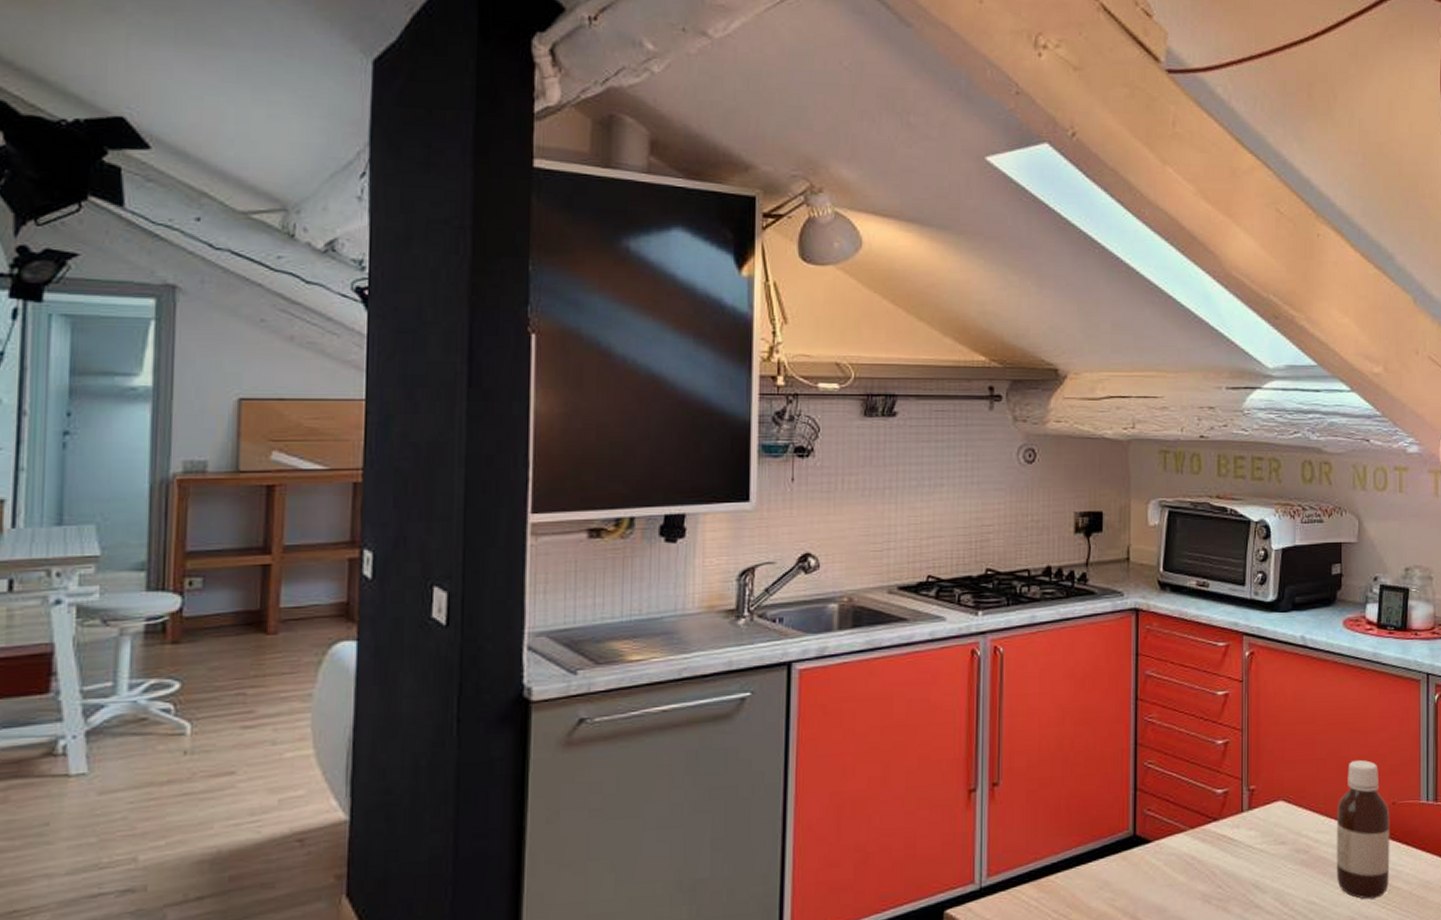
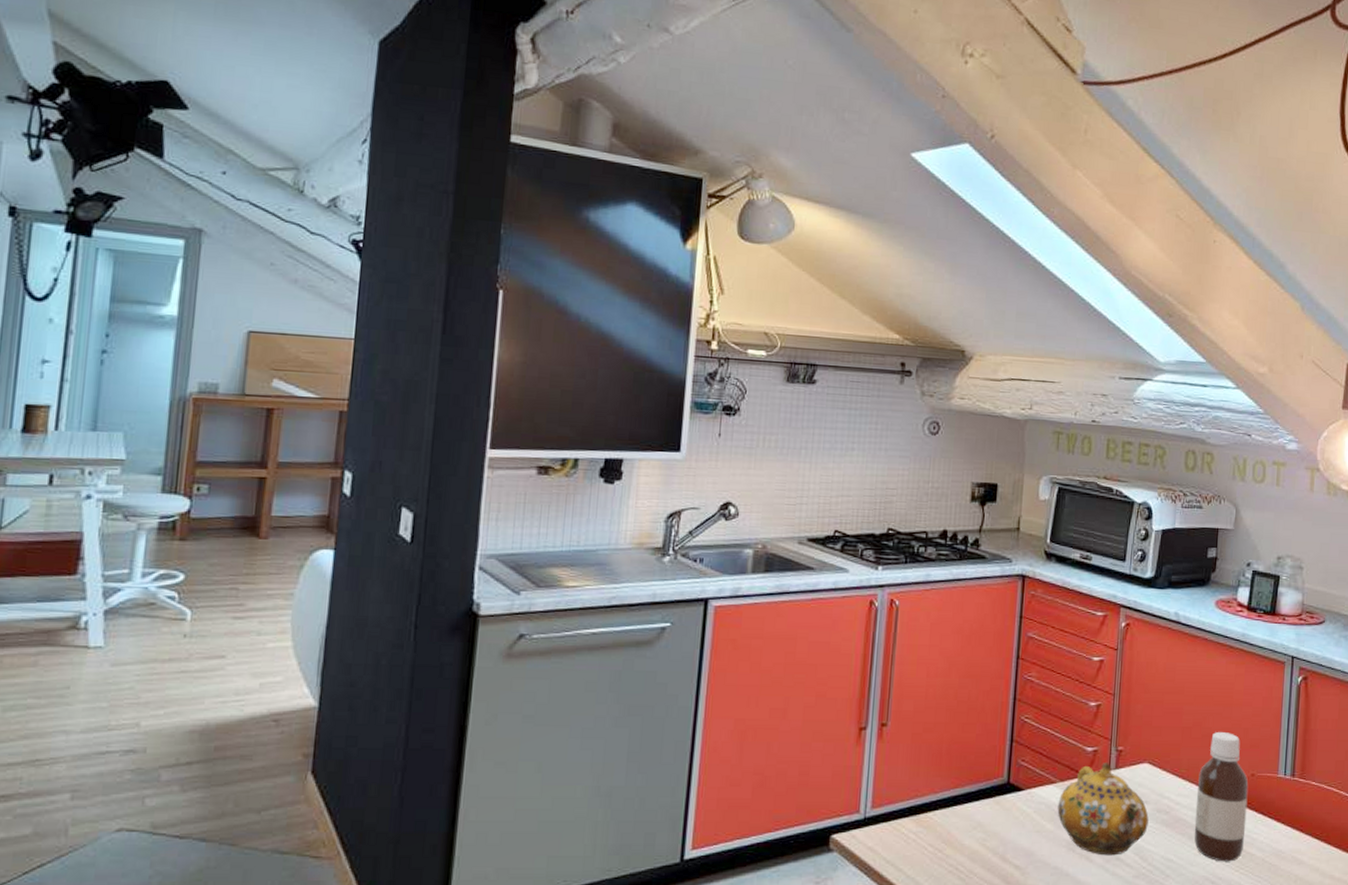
teapot: none [1189,804,1287,905] -> present [1057,763,1149,856]

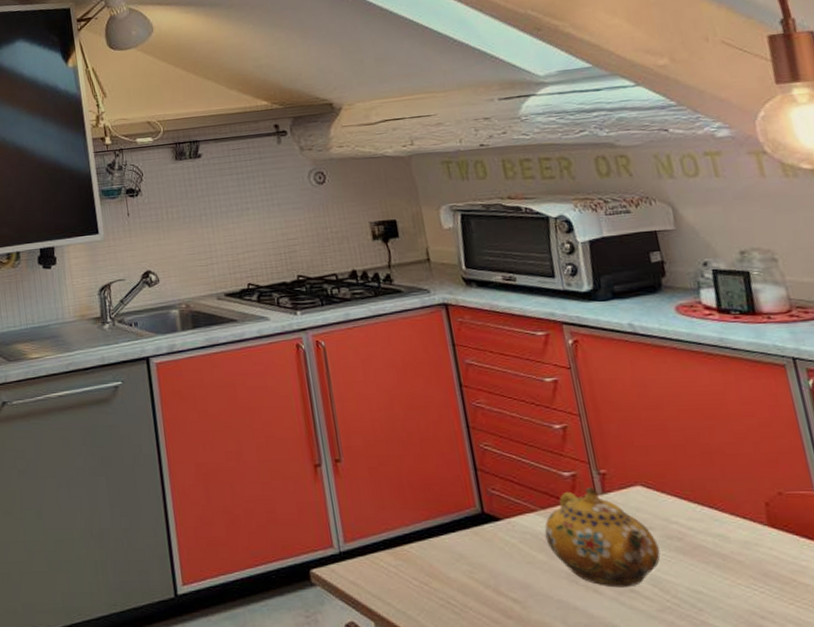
bottle: present [1194,731,1249,862] -> none [708,446,793,594]

